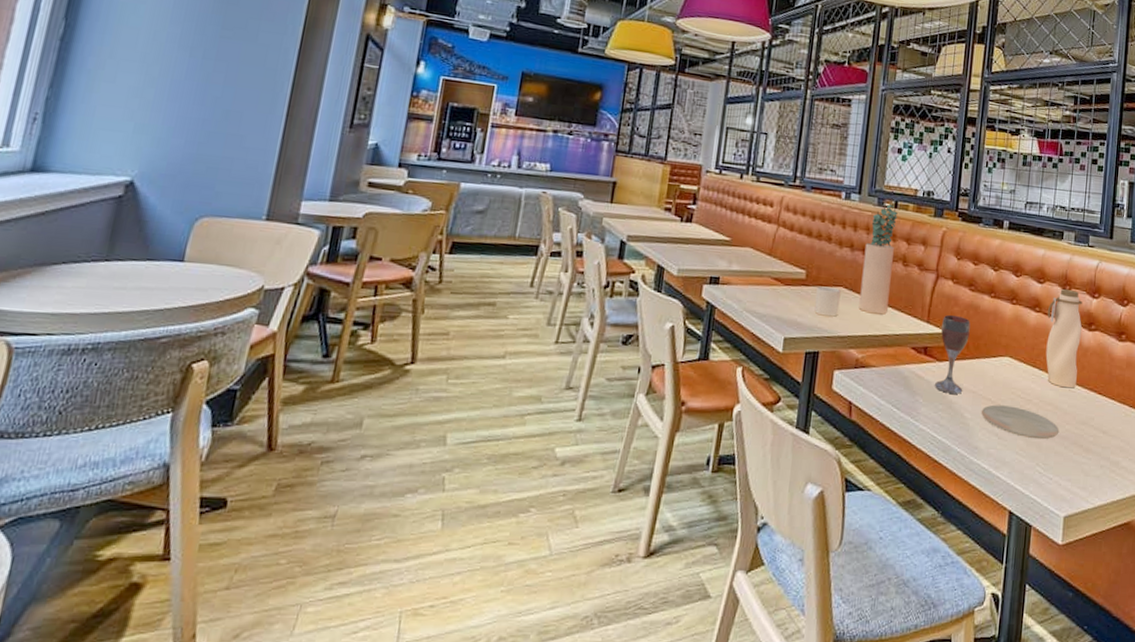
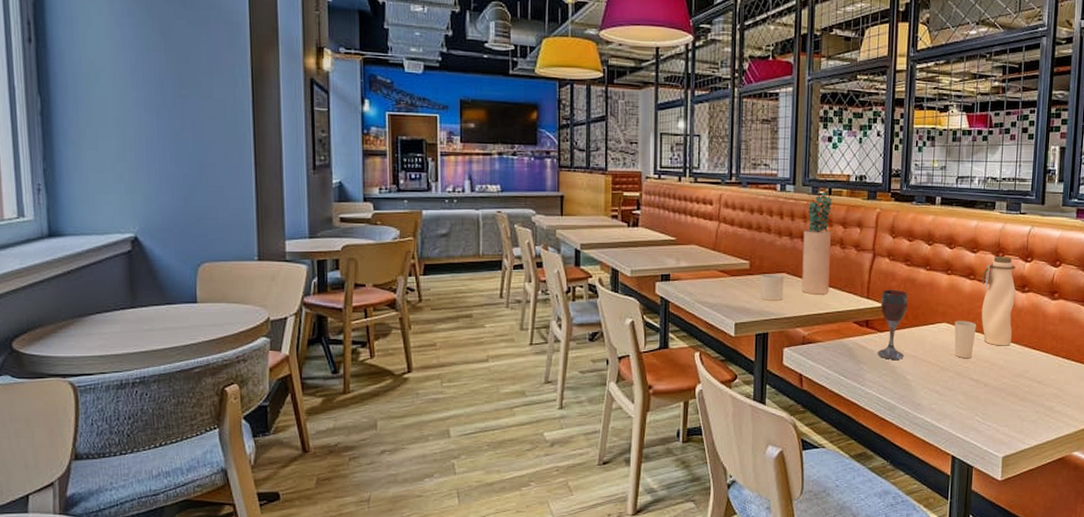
plate: present [981,404,1060,440] -> none [922,366,997,393]
cup: none [1016,356,1040,400] -> present [954,321,976,359]

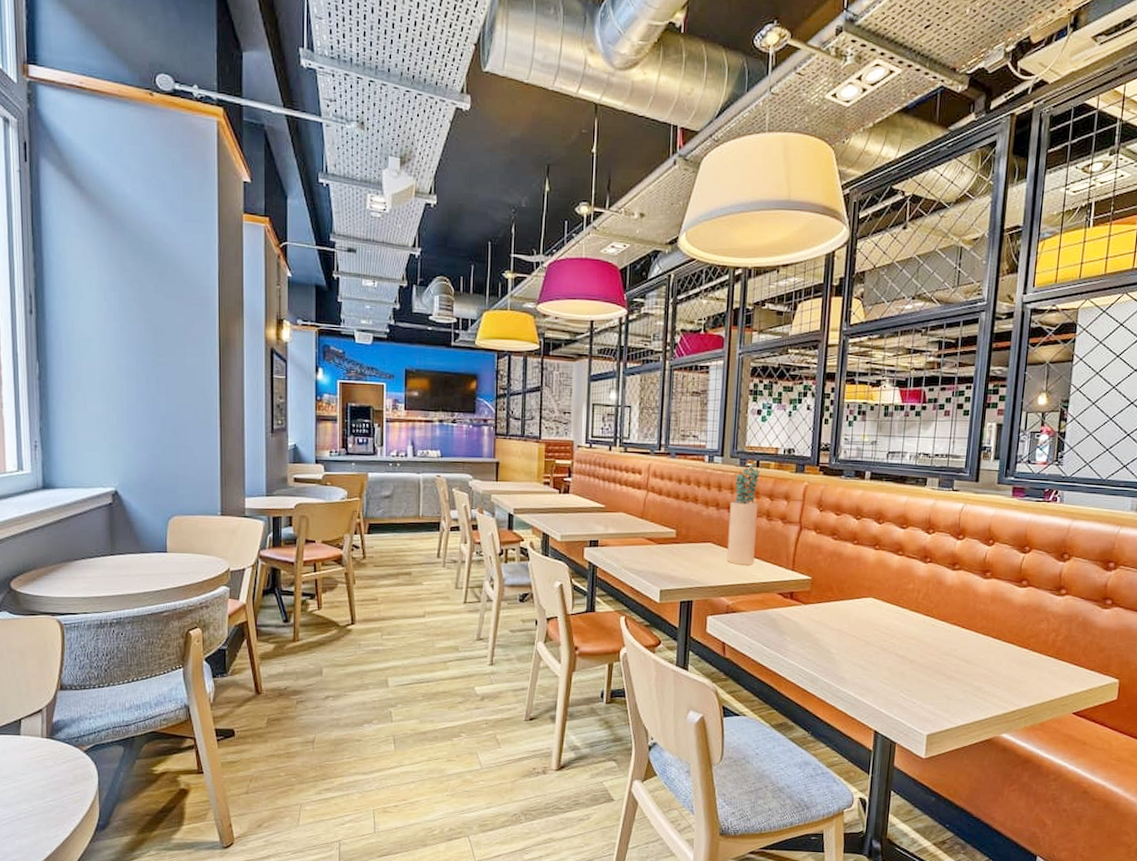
mug: present [760,274,784,301] -> none [686,543,710,570]
cup: present [877,289,909,359] -> none [801,562,835,632]
cup: present [954,321,976,359] -> none [880,596,904,635]
water bottle: present [981,257,1016,346] -> none [909,533,946,624]

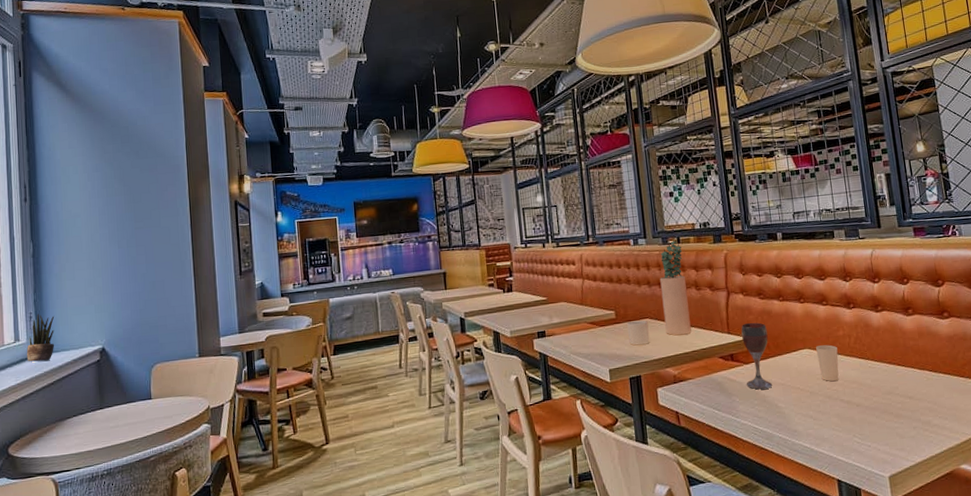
potted plant: none [30,443,63,497] -> present [26,314,55,362]
mug: none [686,543,710,570] -> present [627,320,650,346]
cup: none [801,562,835,632] -> present [741,322,773,390]
cup: none [880,596,904,635] -> present [816,344,839,382]

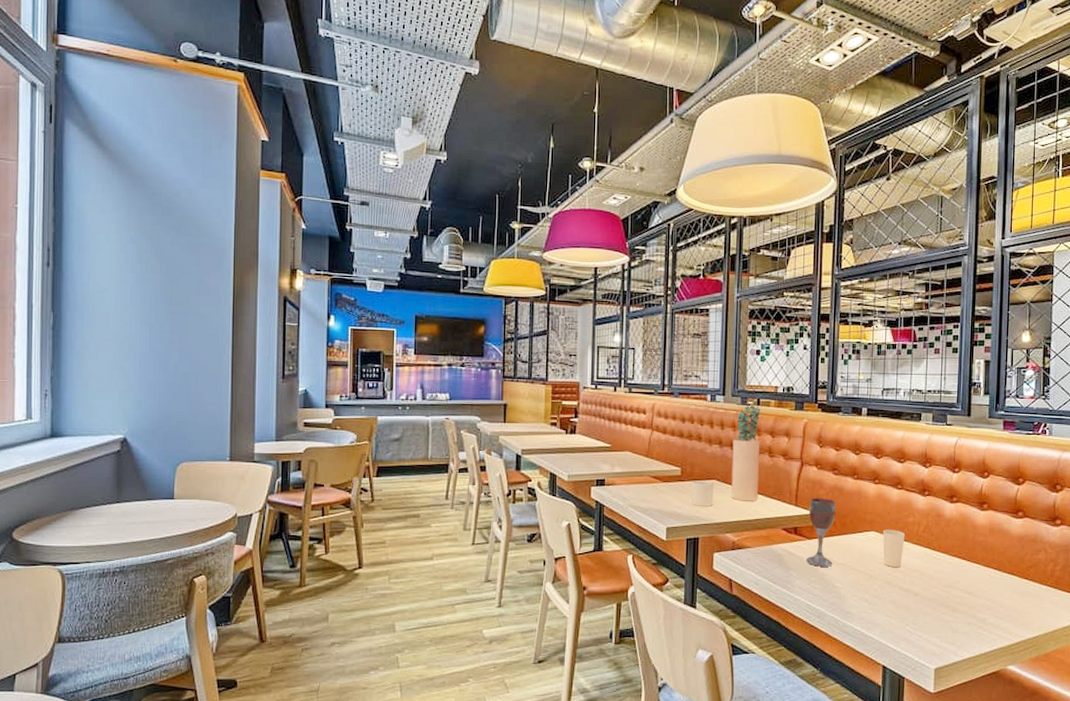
potted plant: present [26,314,55,362] -> none [38,392,73,445]

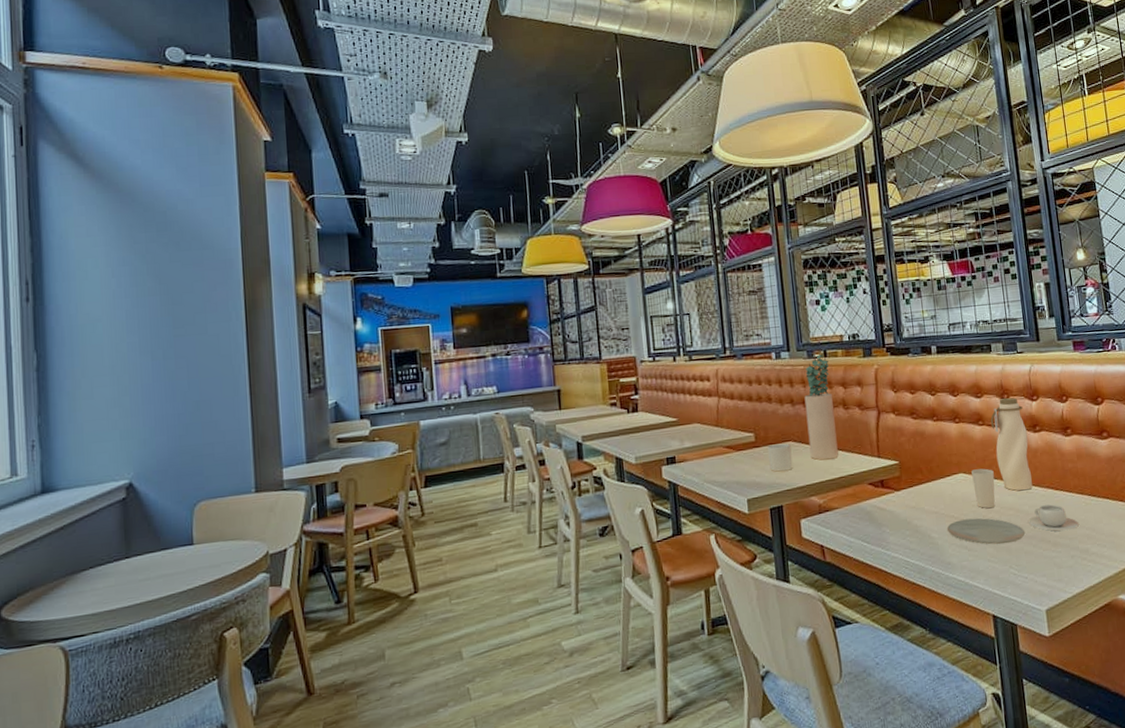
cup: present [805,497,837,567] -> none [892,444,926,519]
plate: none [851,574,927,603] -> present [946,518,1026,545]
water bottle: none [910,467,944,556] -> present [990,397,1033,491]
teacup: none [930,572,981,599] -> present [1027,504,1080,532]

